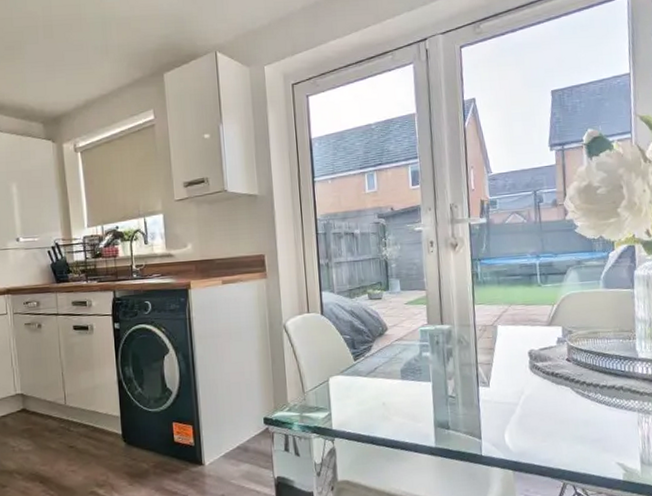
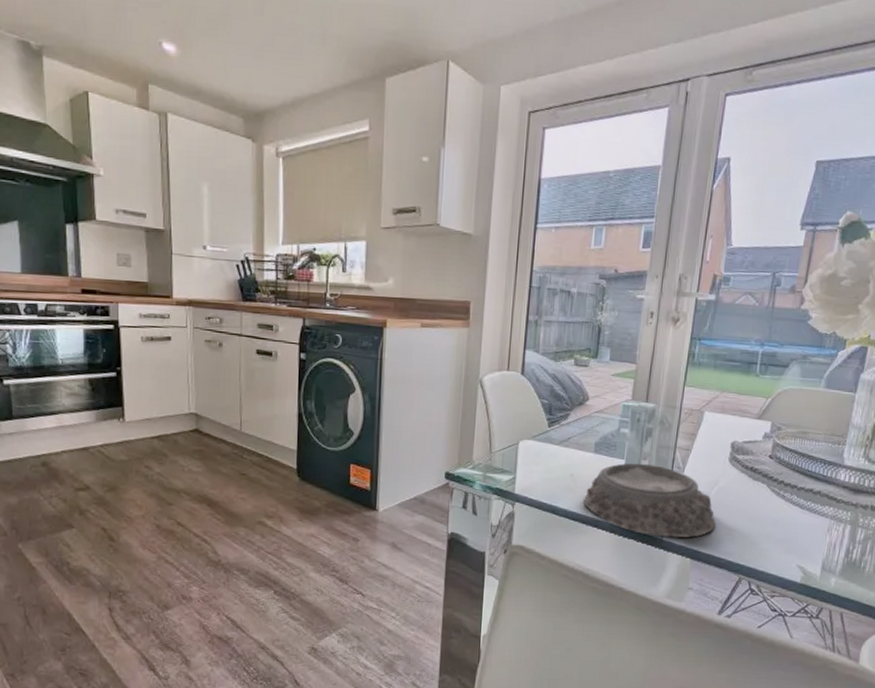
mortar: none [399,383,530,453] -> present [584,463,716,538]

